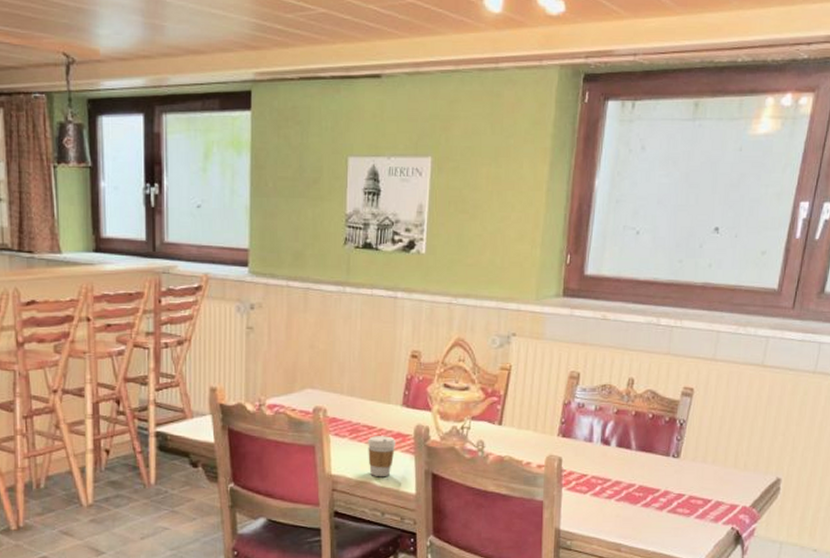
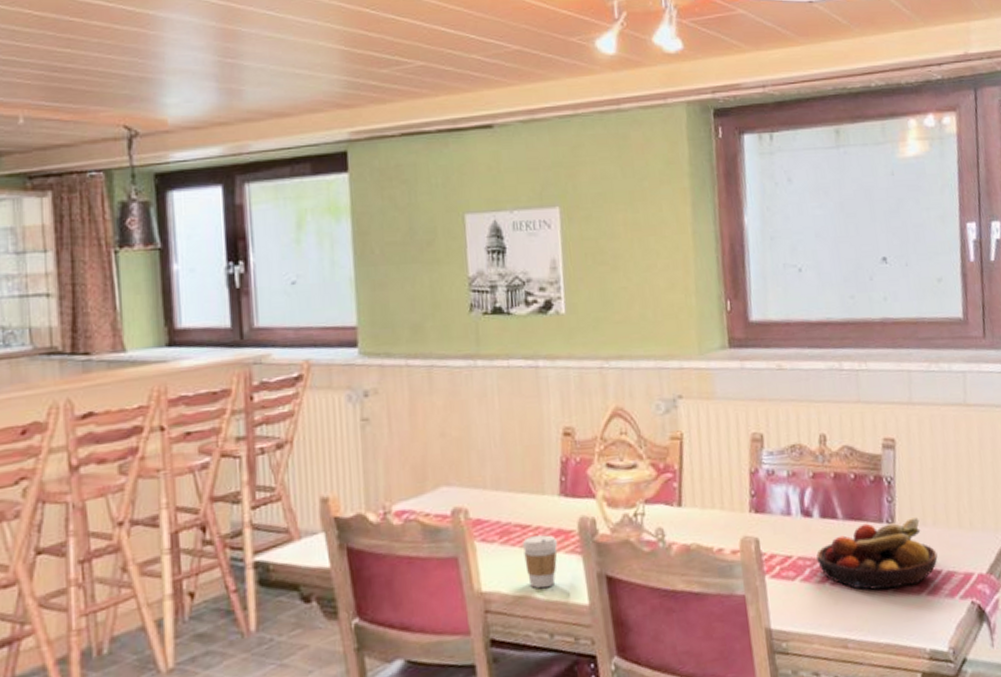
fruit bowl: none [608,455,711,510] -> present [816,517,938,591]

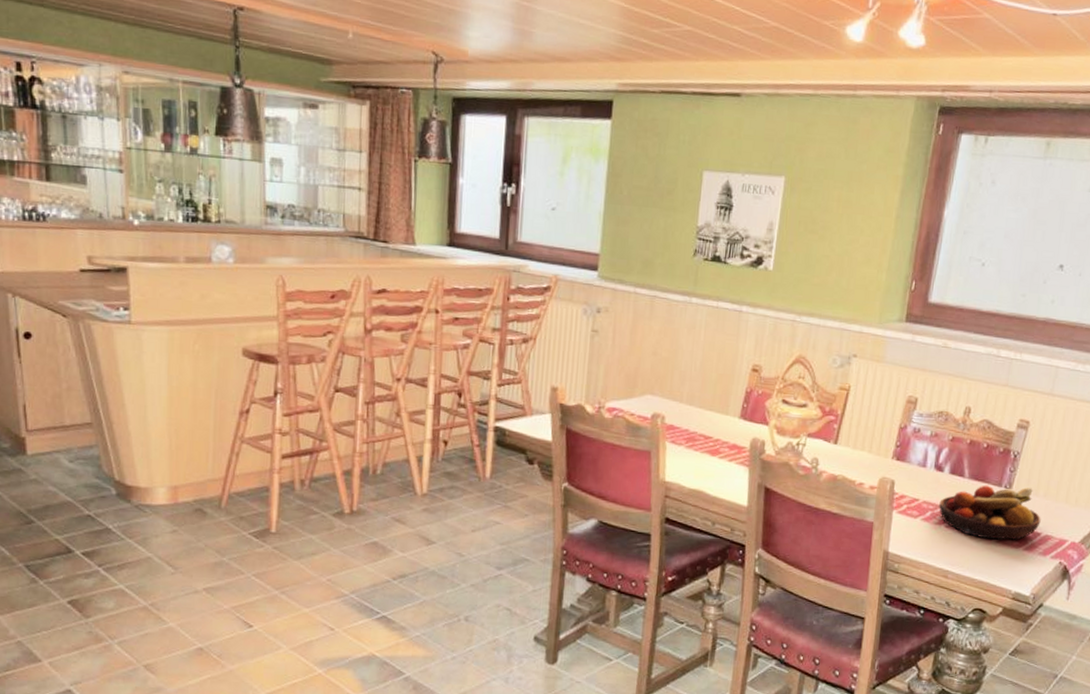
coffee cup: present [522,535,559,589] -> none [702,446,732,488]

